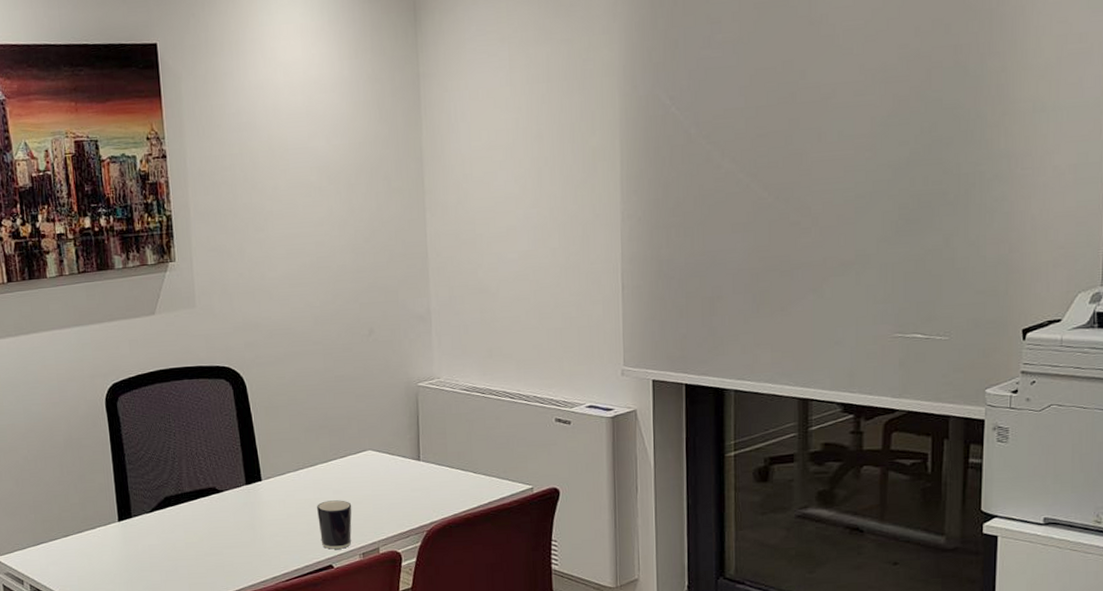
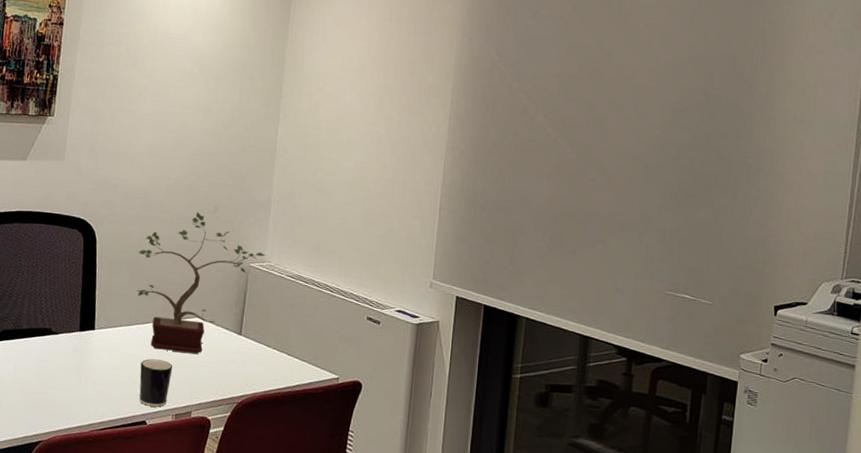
potted plant: none [294,338,433,490] -> present [137,212,265,354]

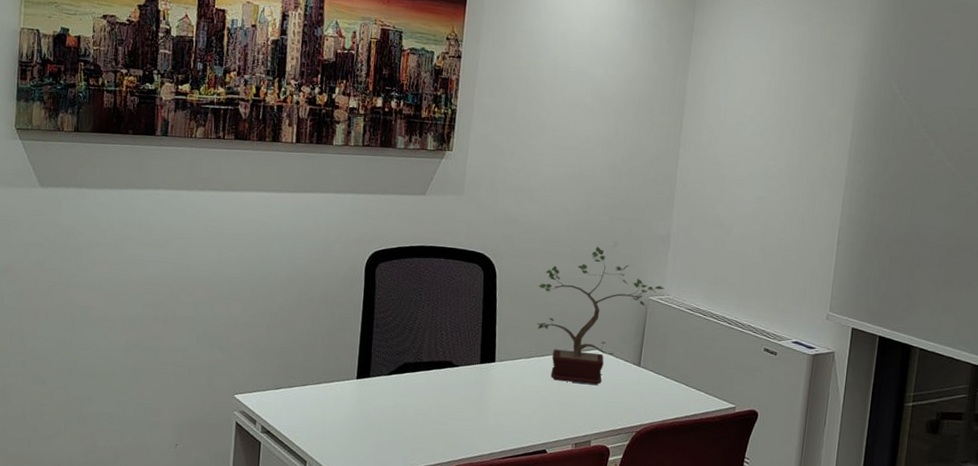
mug: present [139,358,173,407] -> none [539,390,573,437]

